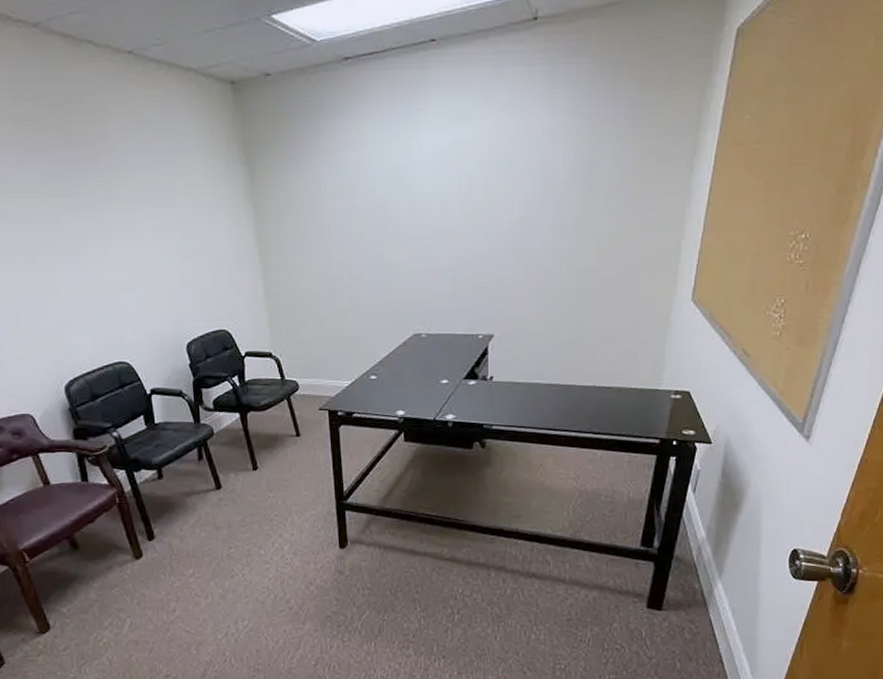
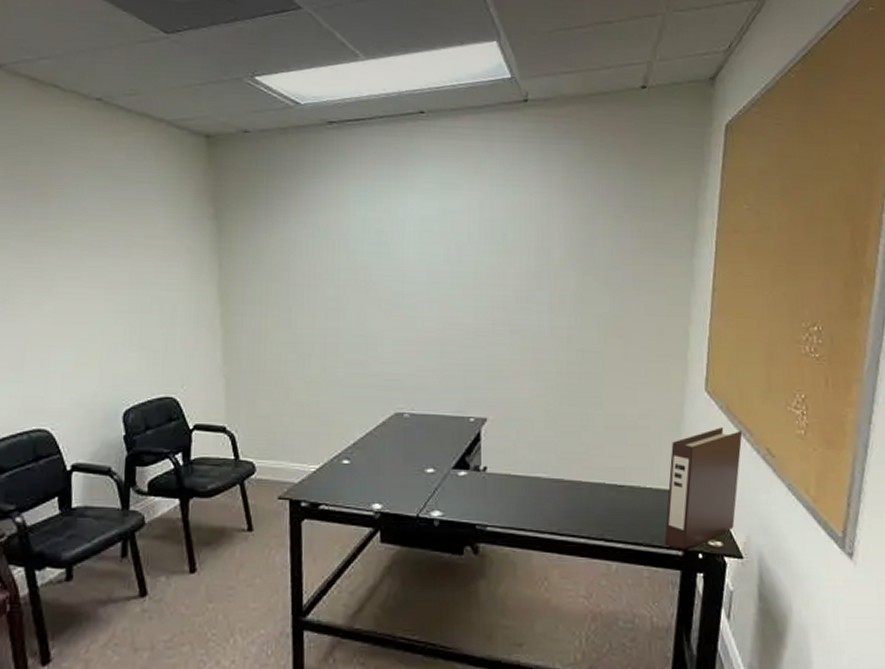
binder: none [644,333,722,440] -> present [665,427,743,552]

